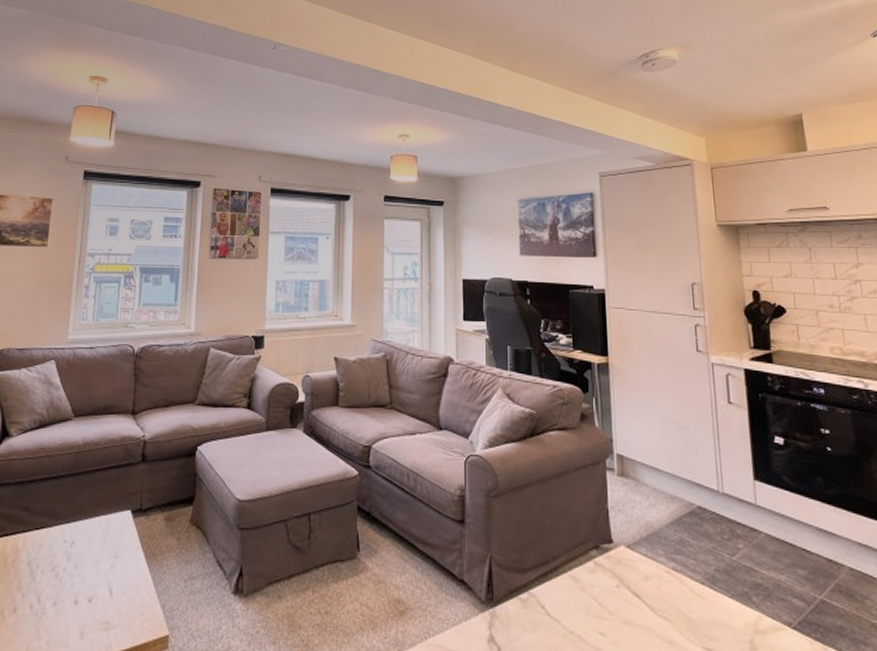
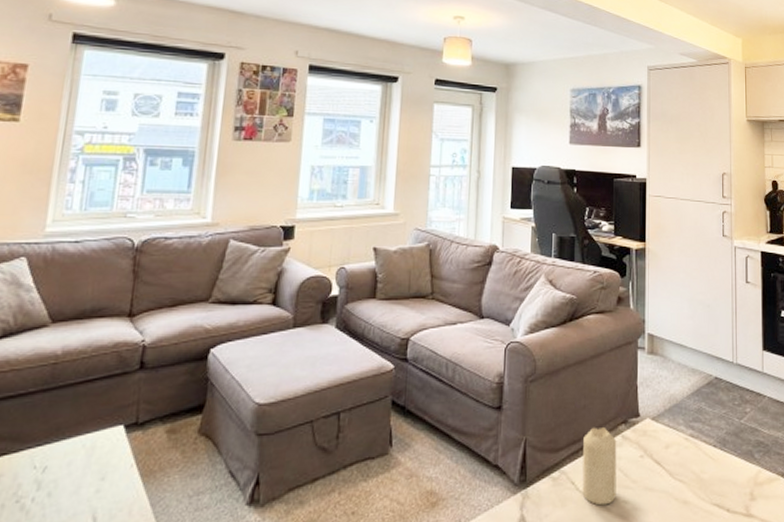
candle: none [552,549,592,635] -> present [582,427,617,506]

